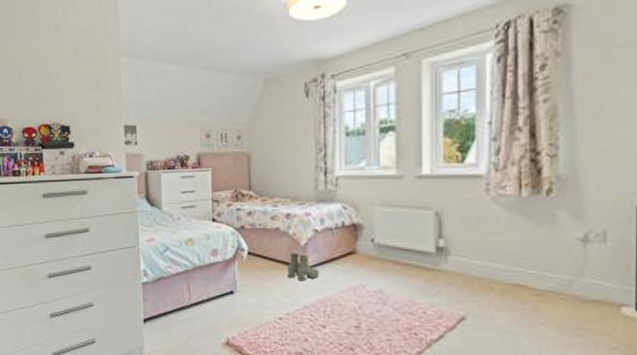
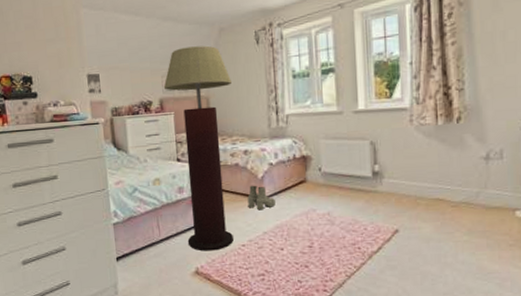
floor lamp: none [202,98,276,322] -> present [163,45,234,251]

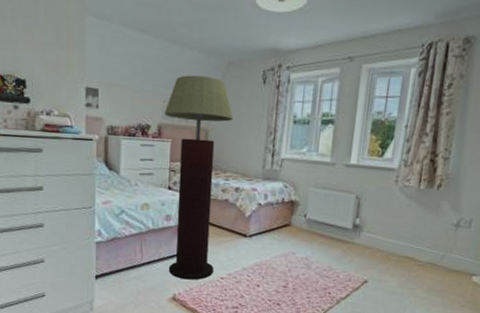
boots: present [247,185,276,211] -> none [232,222,259,247]

